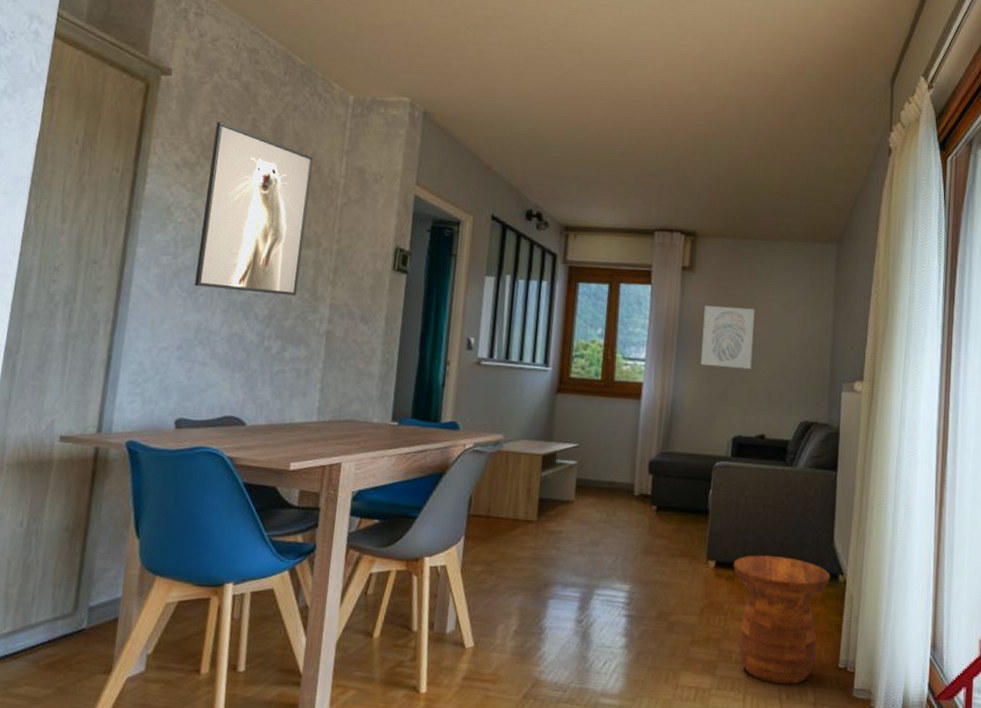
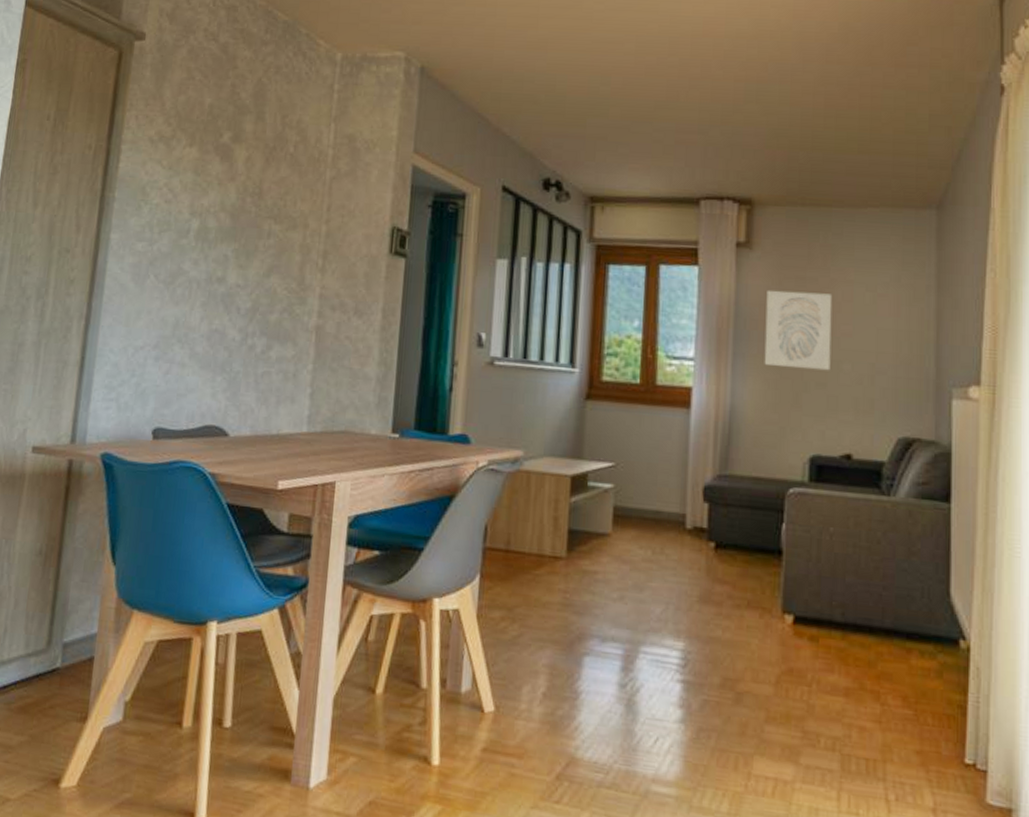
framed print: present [194,121,313,296] -> none [172,89,298,286]
side table: present [733,555,831,684] -> none [817,609,949,782]

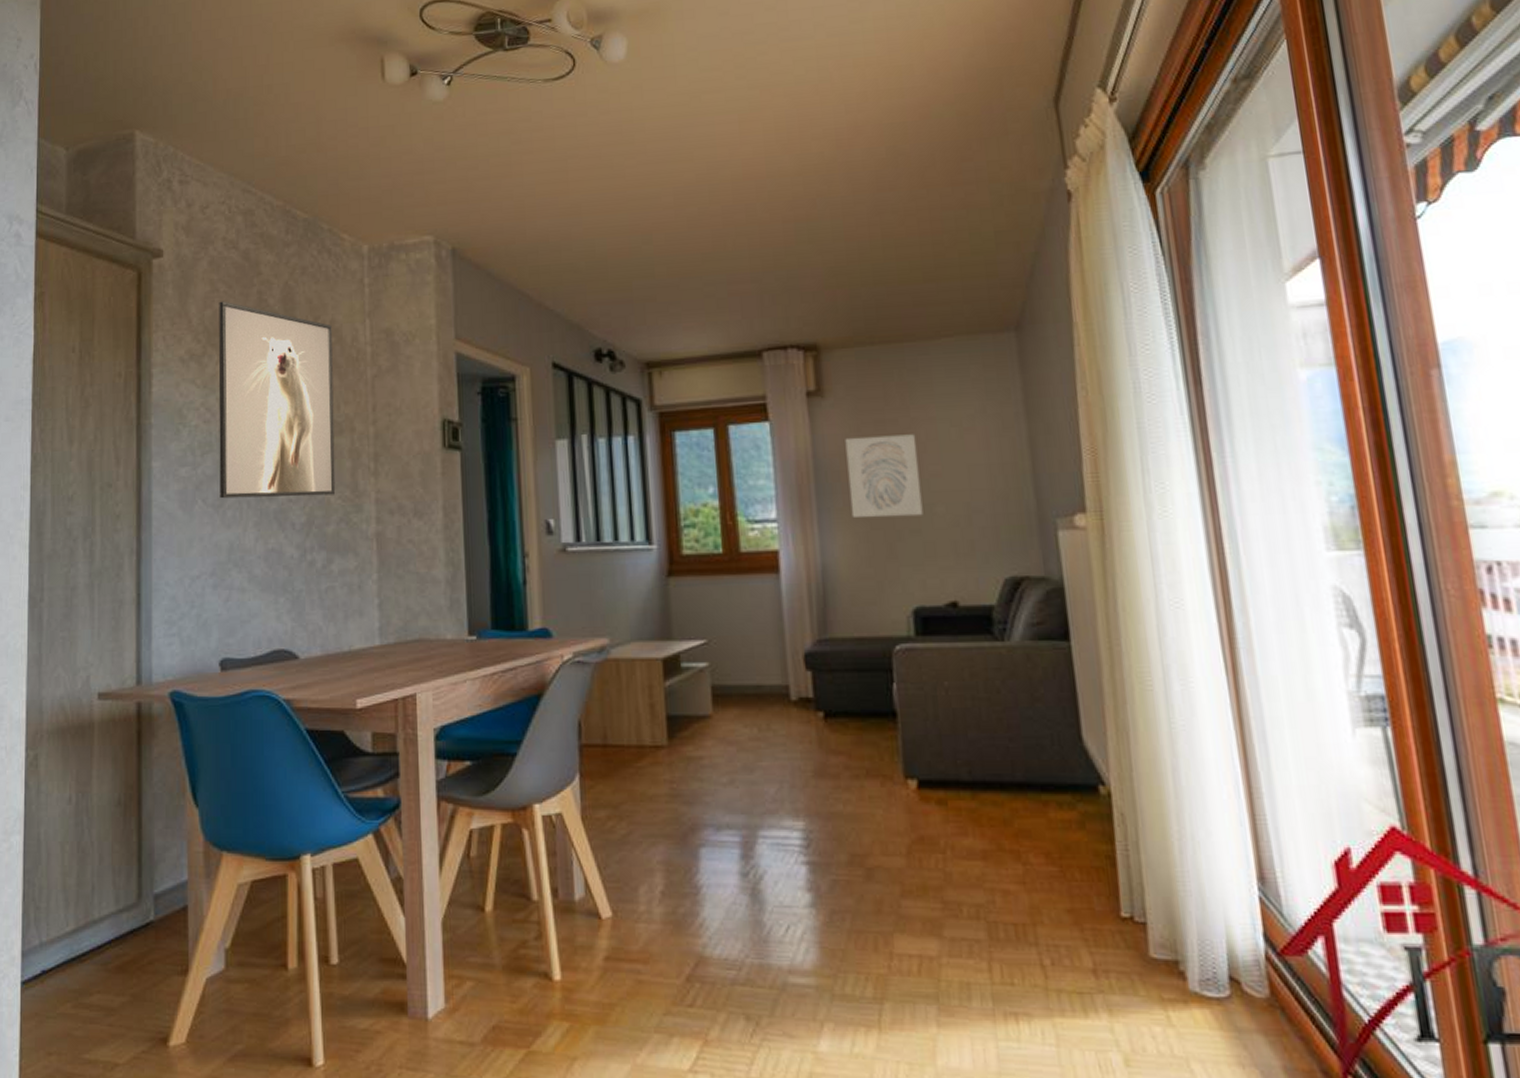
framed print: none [172,89,298,286] -> present [218,301,336,499]

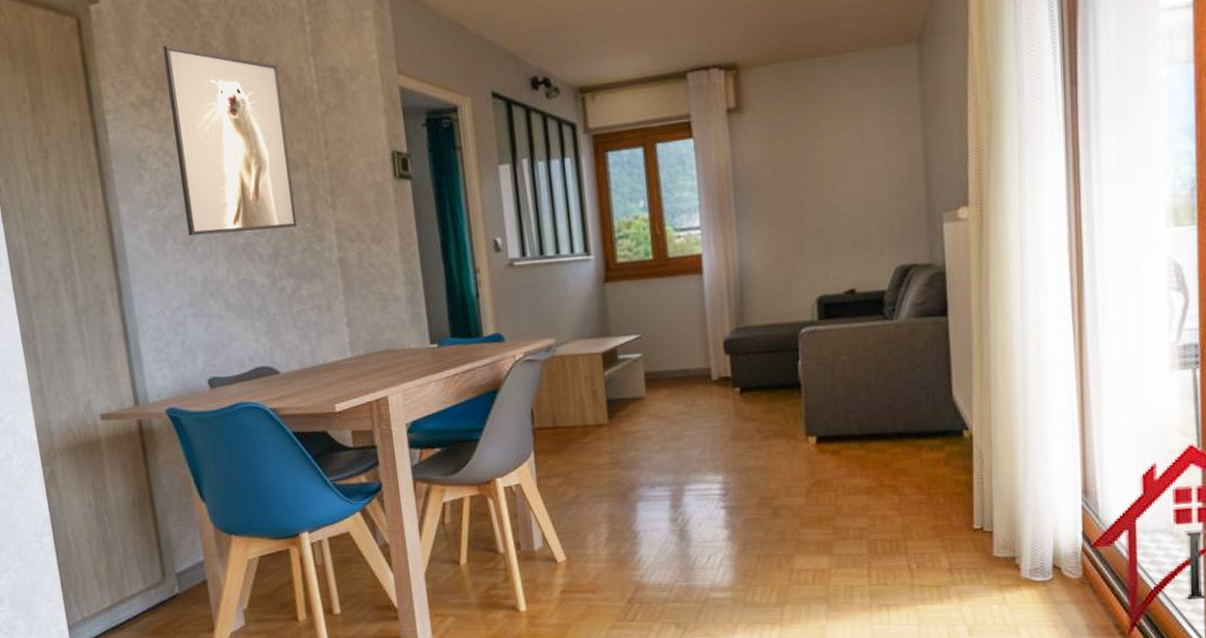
wall art: present [845,434,923,517] -> none [761,143,828,221]

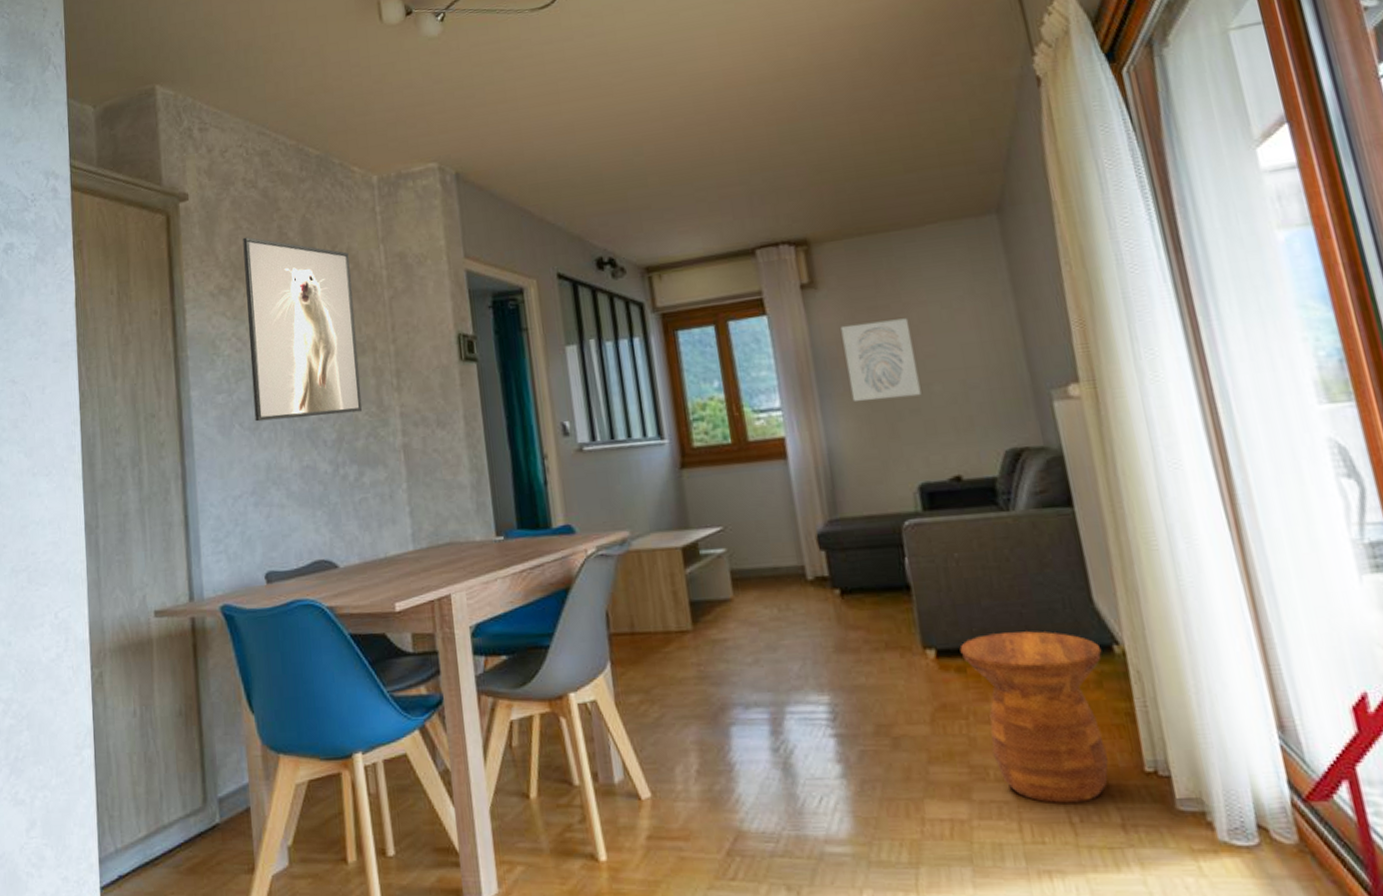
wall art: none [761,143,828,221] -> present [840,318,921,401]
side table: none [837,420,954,554] -> present [959,631,1109,803]

